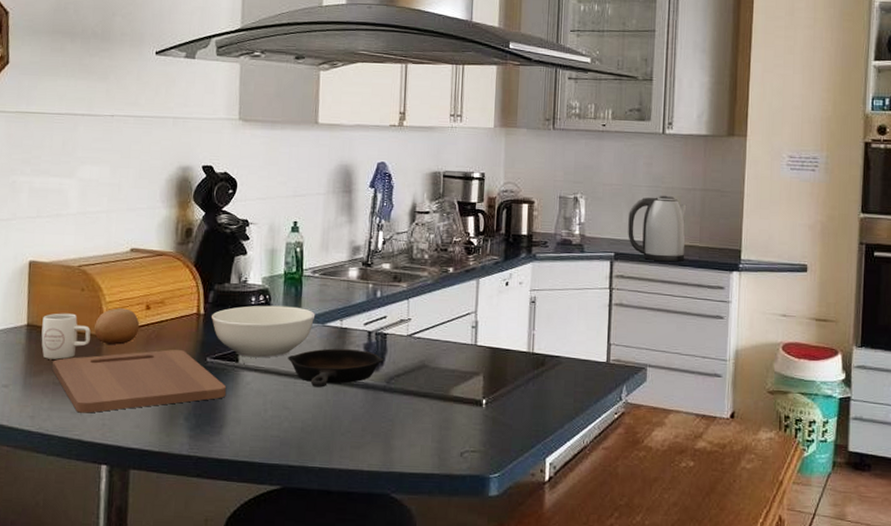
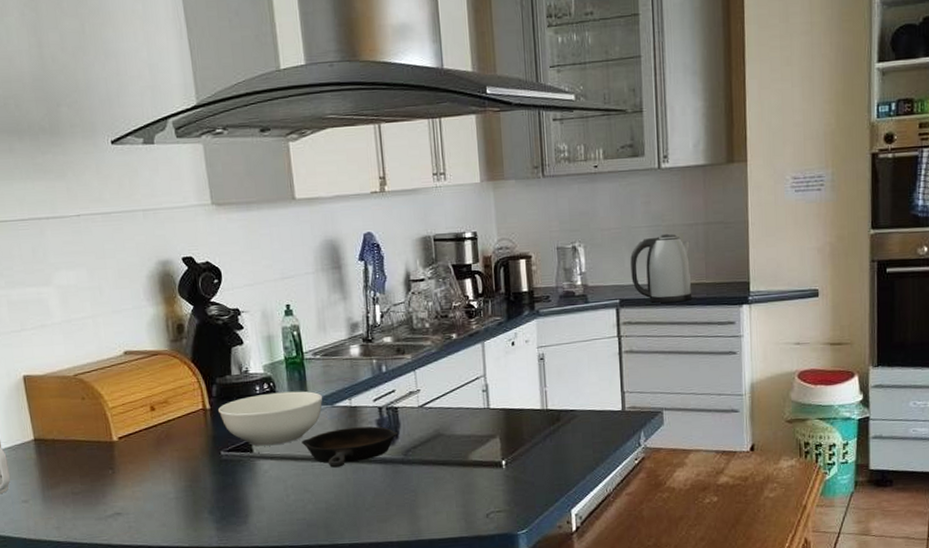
mug: present [41,313,91,360] -> none [48,423,102,471]
cutting board: present [52,349,227,413] -> none [67,446,246,519]
fruit: present [94,308,140,345] -> none [102,412,148,450]

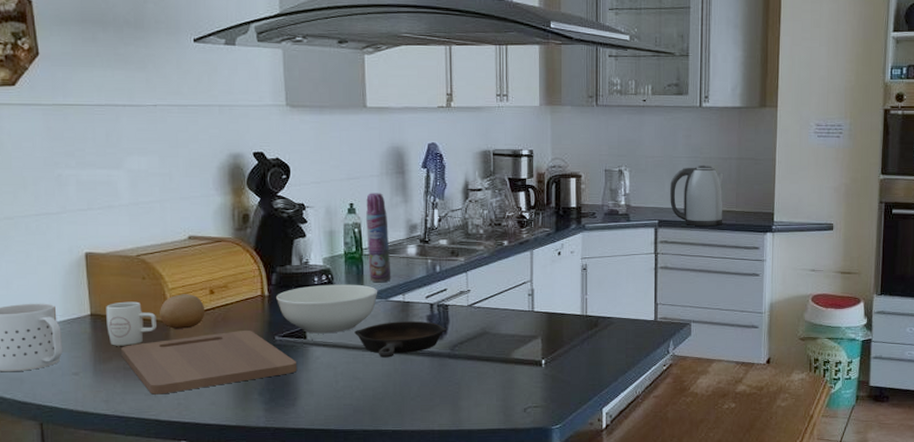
mug: none [48,423,102,471] -> present [106,301,158,346]
cutting board: none [67,446,246,519] -> present [121,329,298,395]
fruit: none [102,412,148,450] -> present [160,294,205,329]
whipped cream can: none [303,291,336,387] -> present [366,193,391,282]

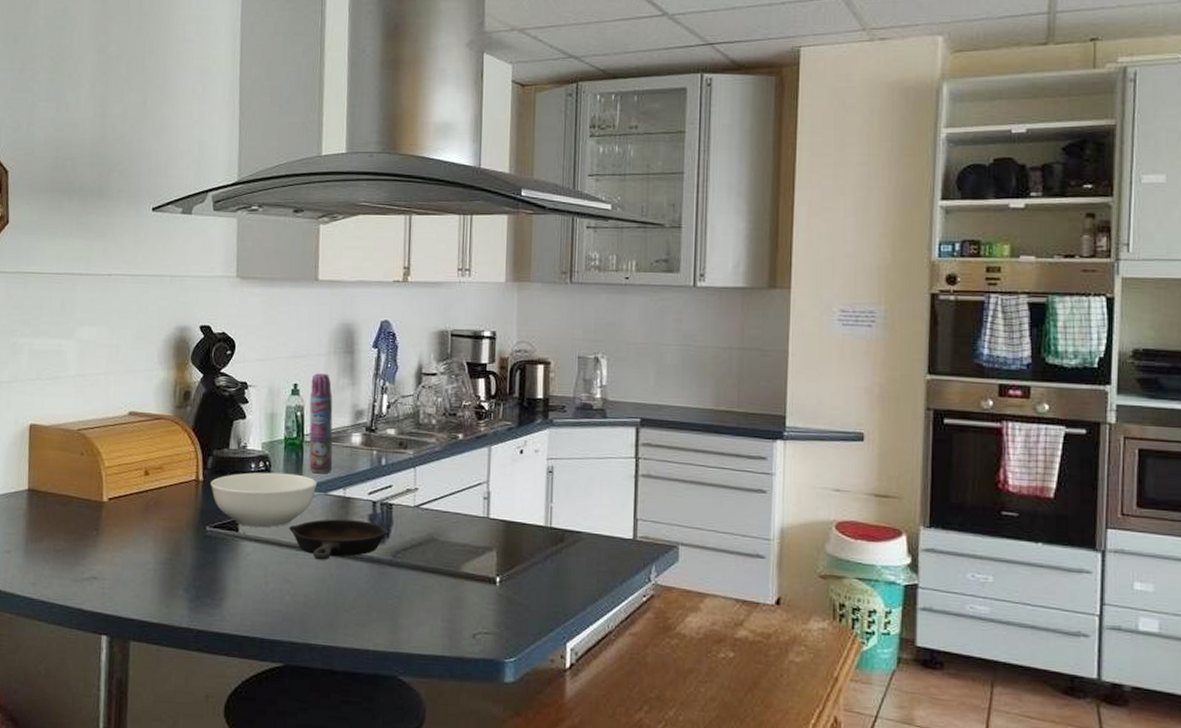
mug: present [106,301,158,346] -> none [42,477,91,526]
cutting board: present [121,329,298,395] -> none [53,516,227,582]
fruit: present [160,294,205,329] -> none [94,473,139,511]
kettle: present [670,165,724,227] -> none [655,354,722,429]

